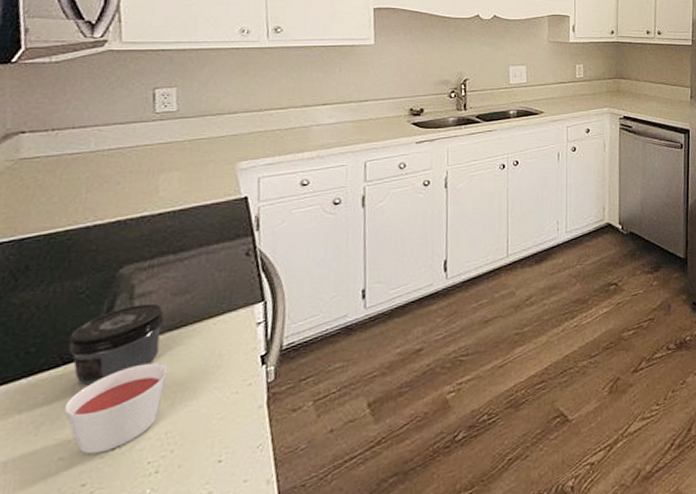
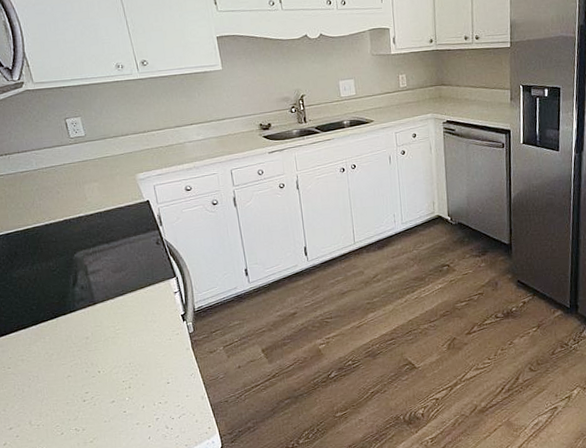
candle: present [65,362,168,455] -> none [63,317,123,375]
jar: present [68,303,164,386] -> none [55,278,113,332]

